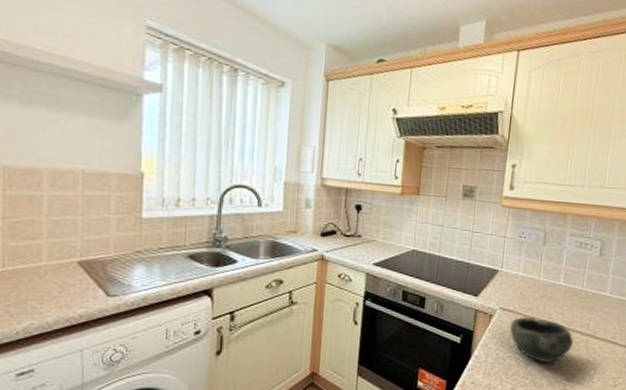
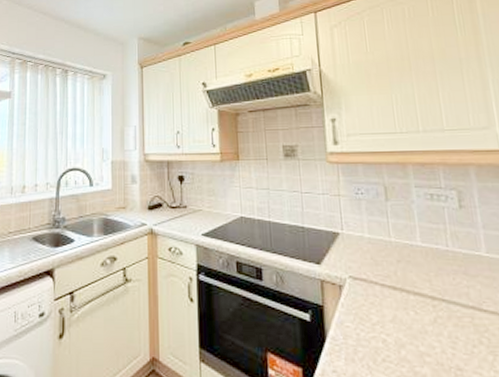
bowl: present [509,316,574,363] -> none [366,285,454,346]

